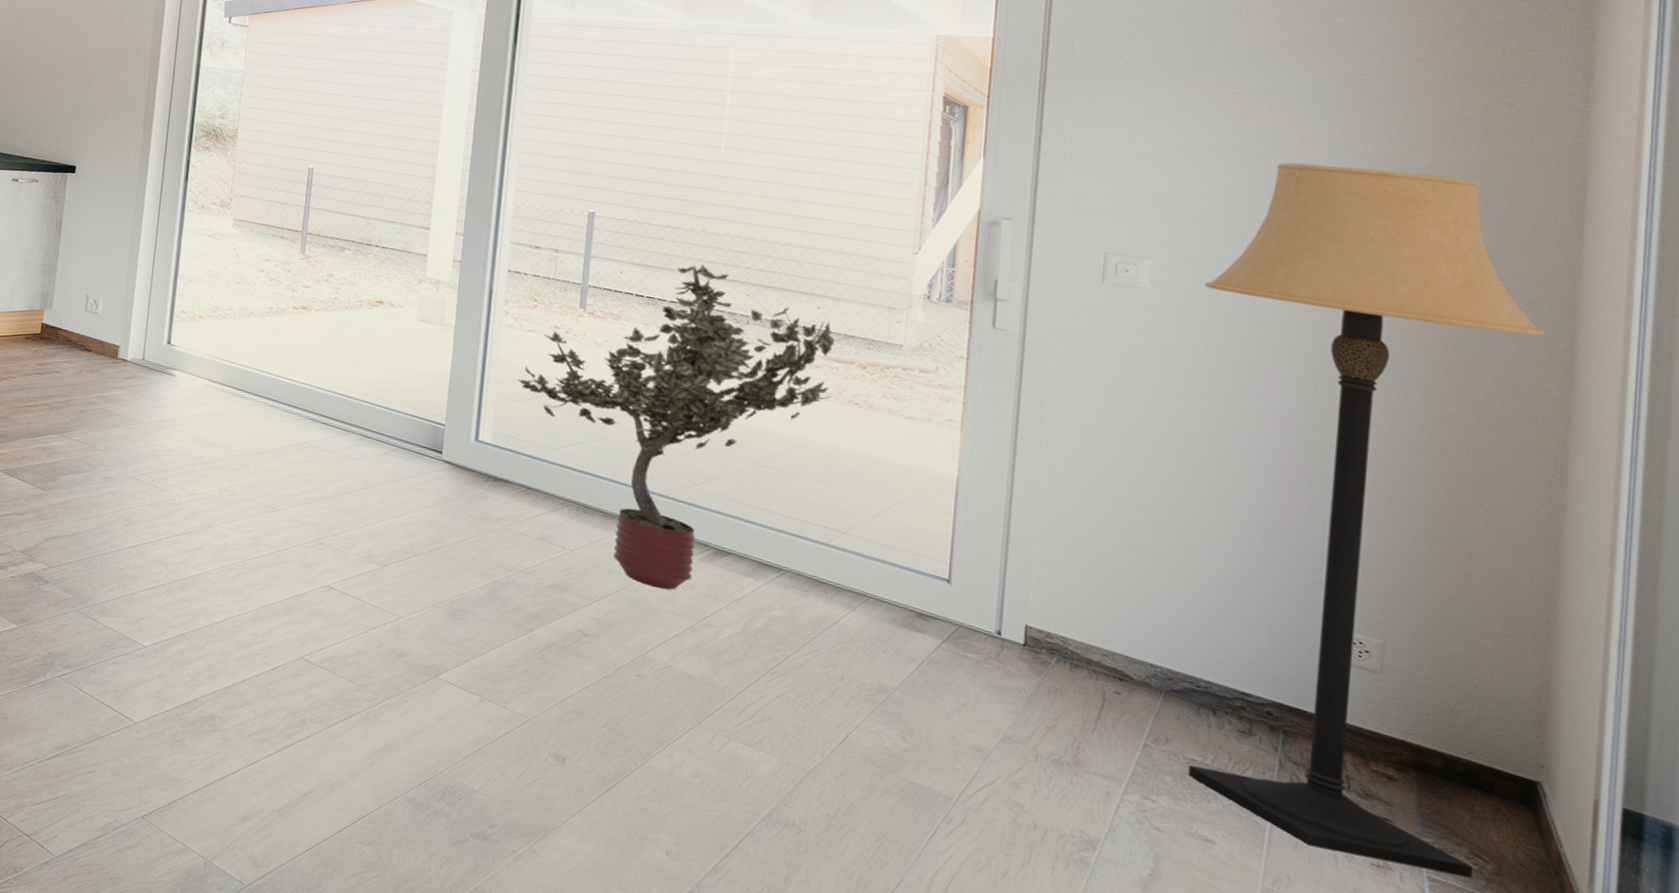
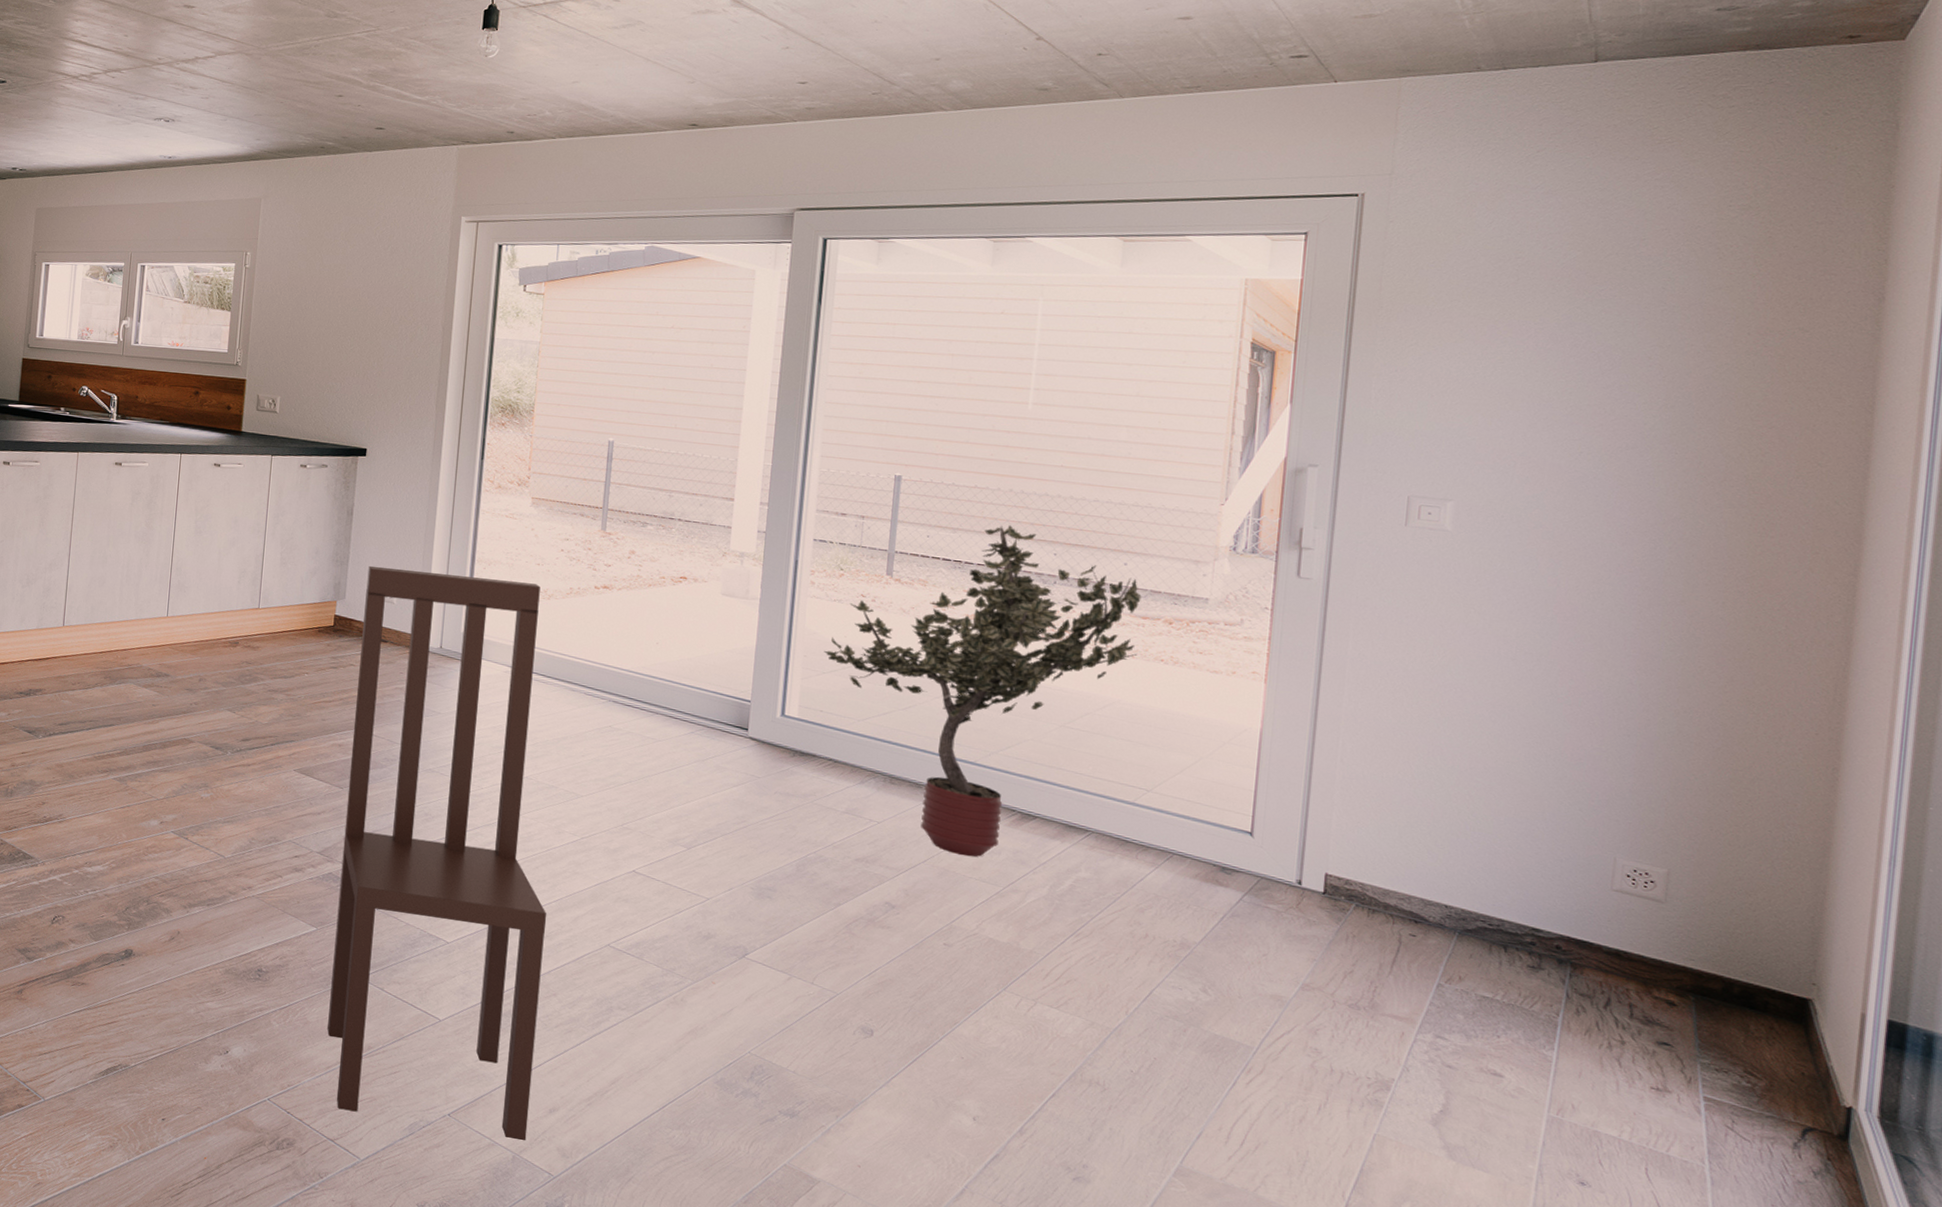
chair: none [25,277,242,847] -> present [327,565,547,1140]
lamp: present [1188,162,1546,878] -> none [1479,397,1831,1096]

